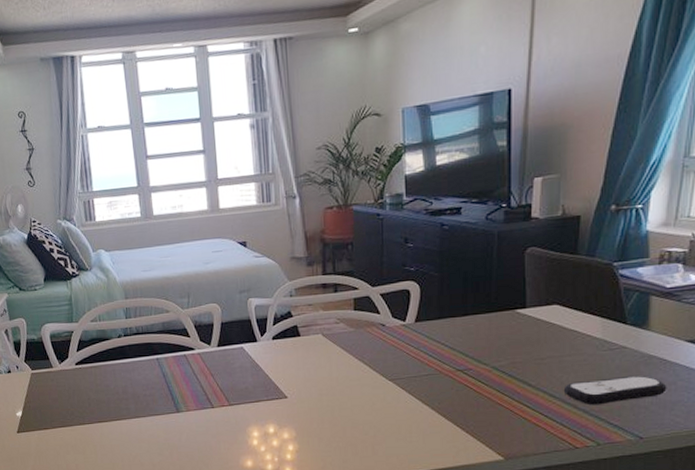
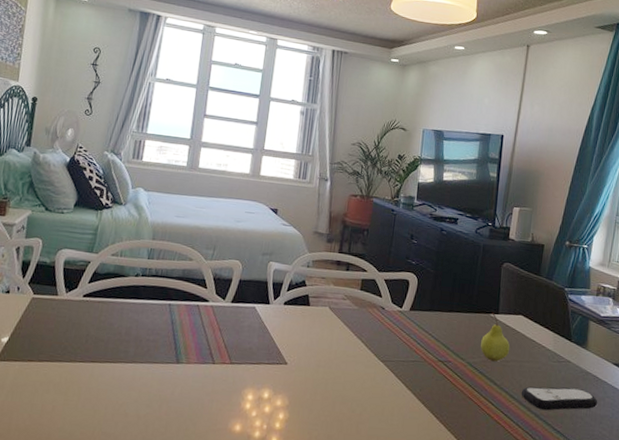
fruit: none [507,306,544,361] -> present [481,311,510,362]

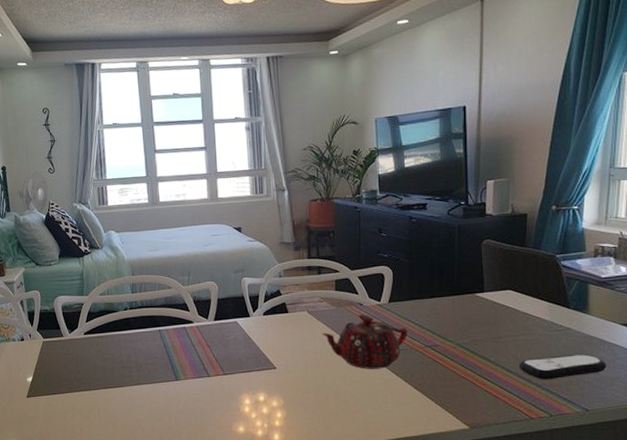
teapot: none [340,318,424,379] -> present [322,314,408,369]
fruit: present [481,311,510,362] -> none [468,291,500,339]

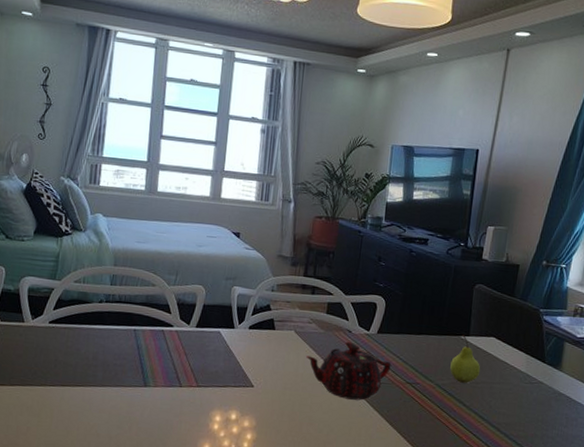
fruit: none [468,291,500,339] -> present [450,333,480,383]
remote control: present [518,353,607,380] -> none [490,407,570,431]

